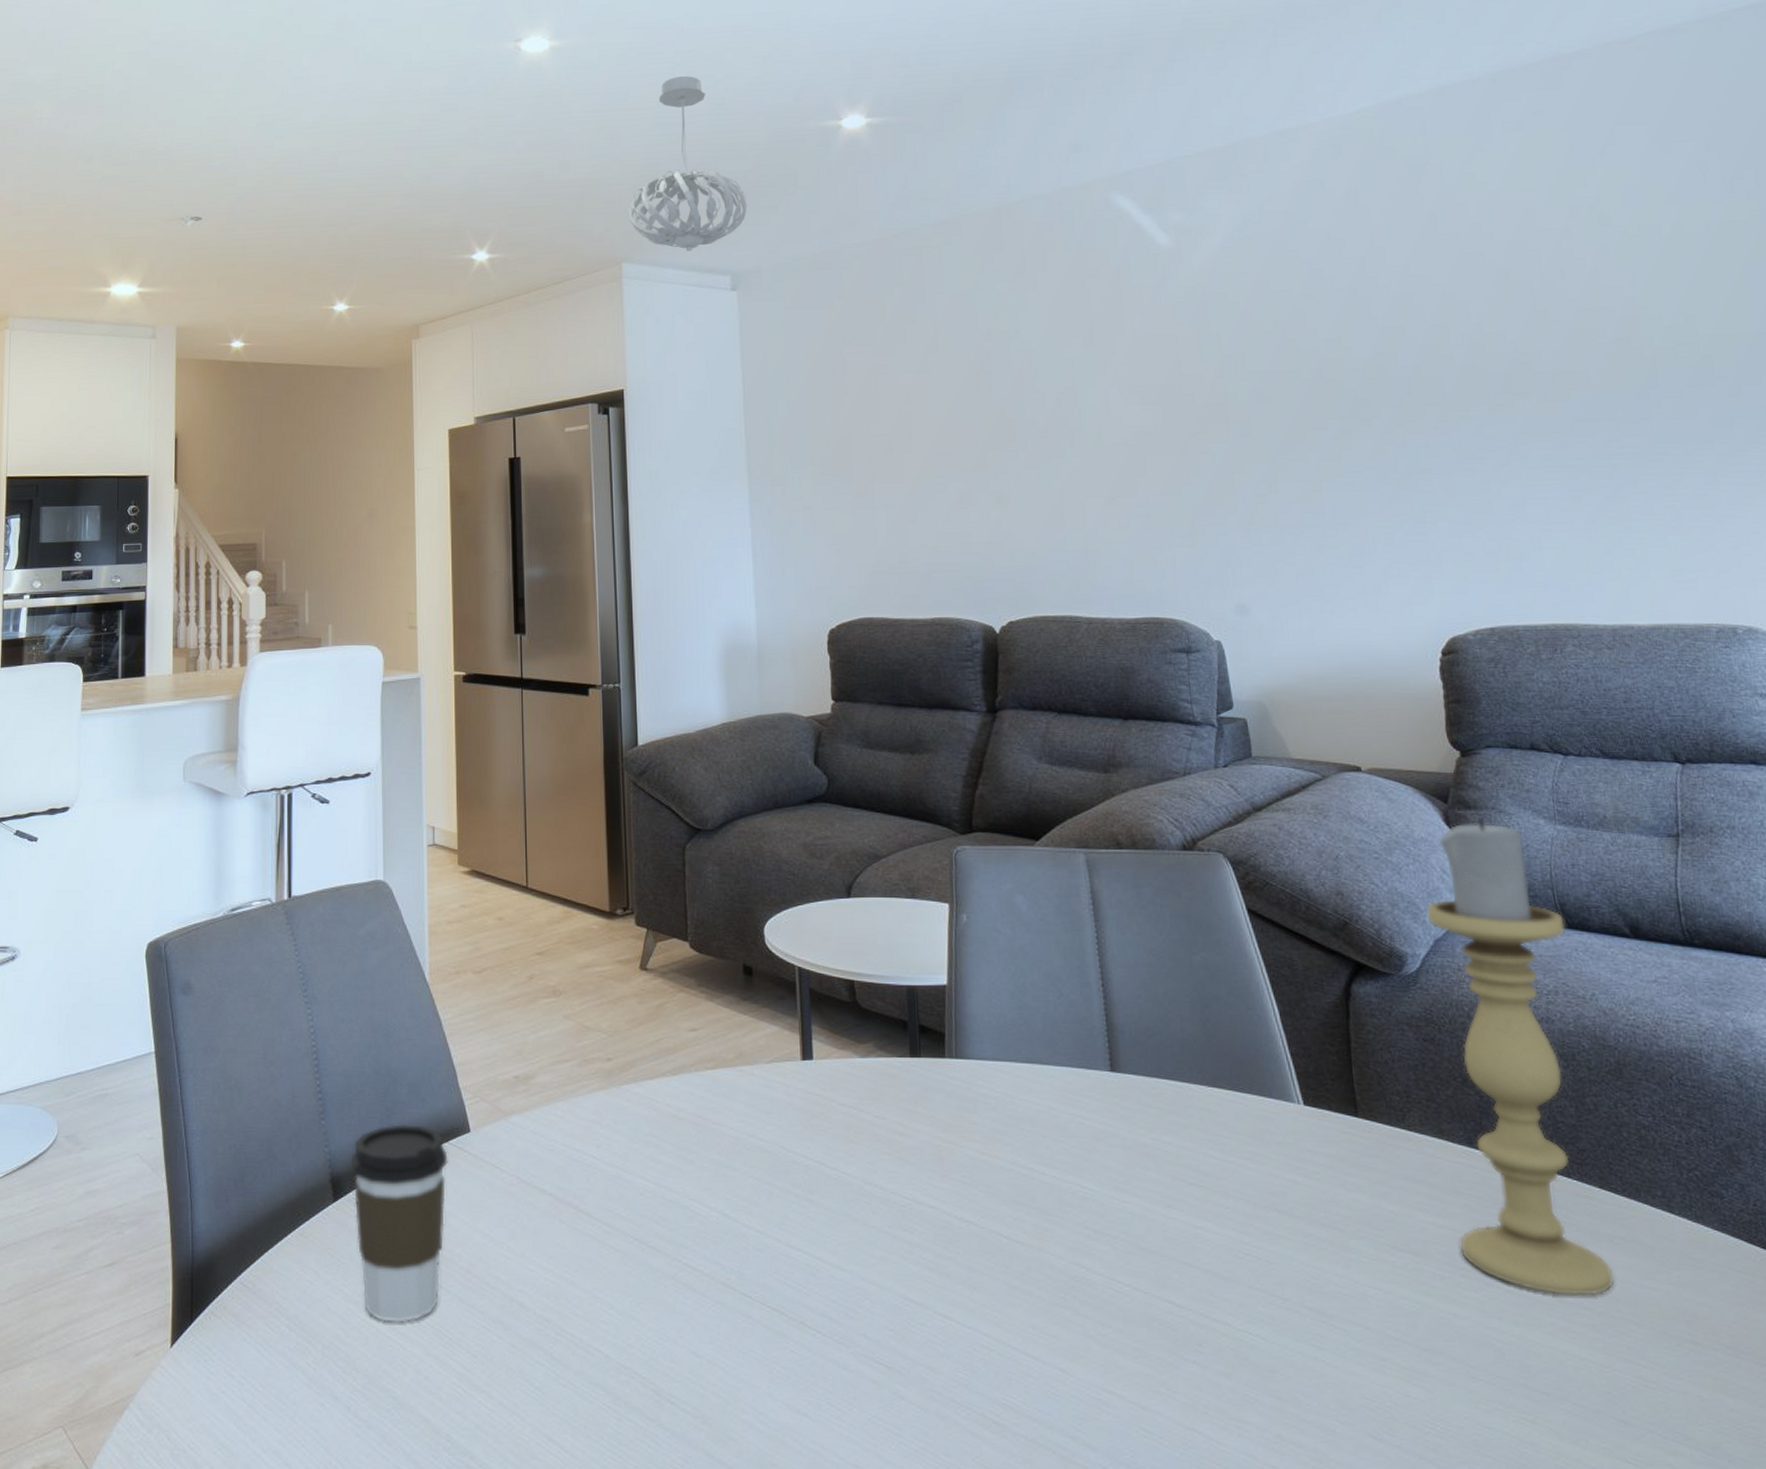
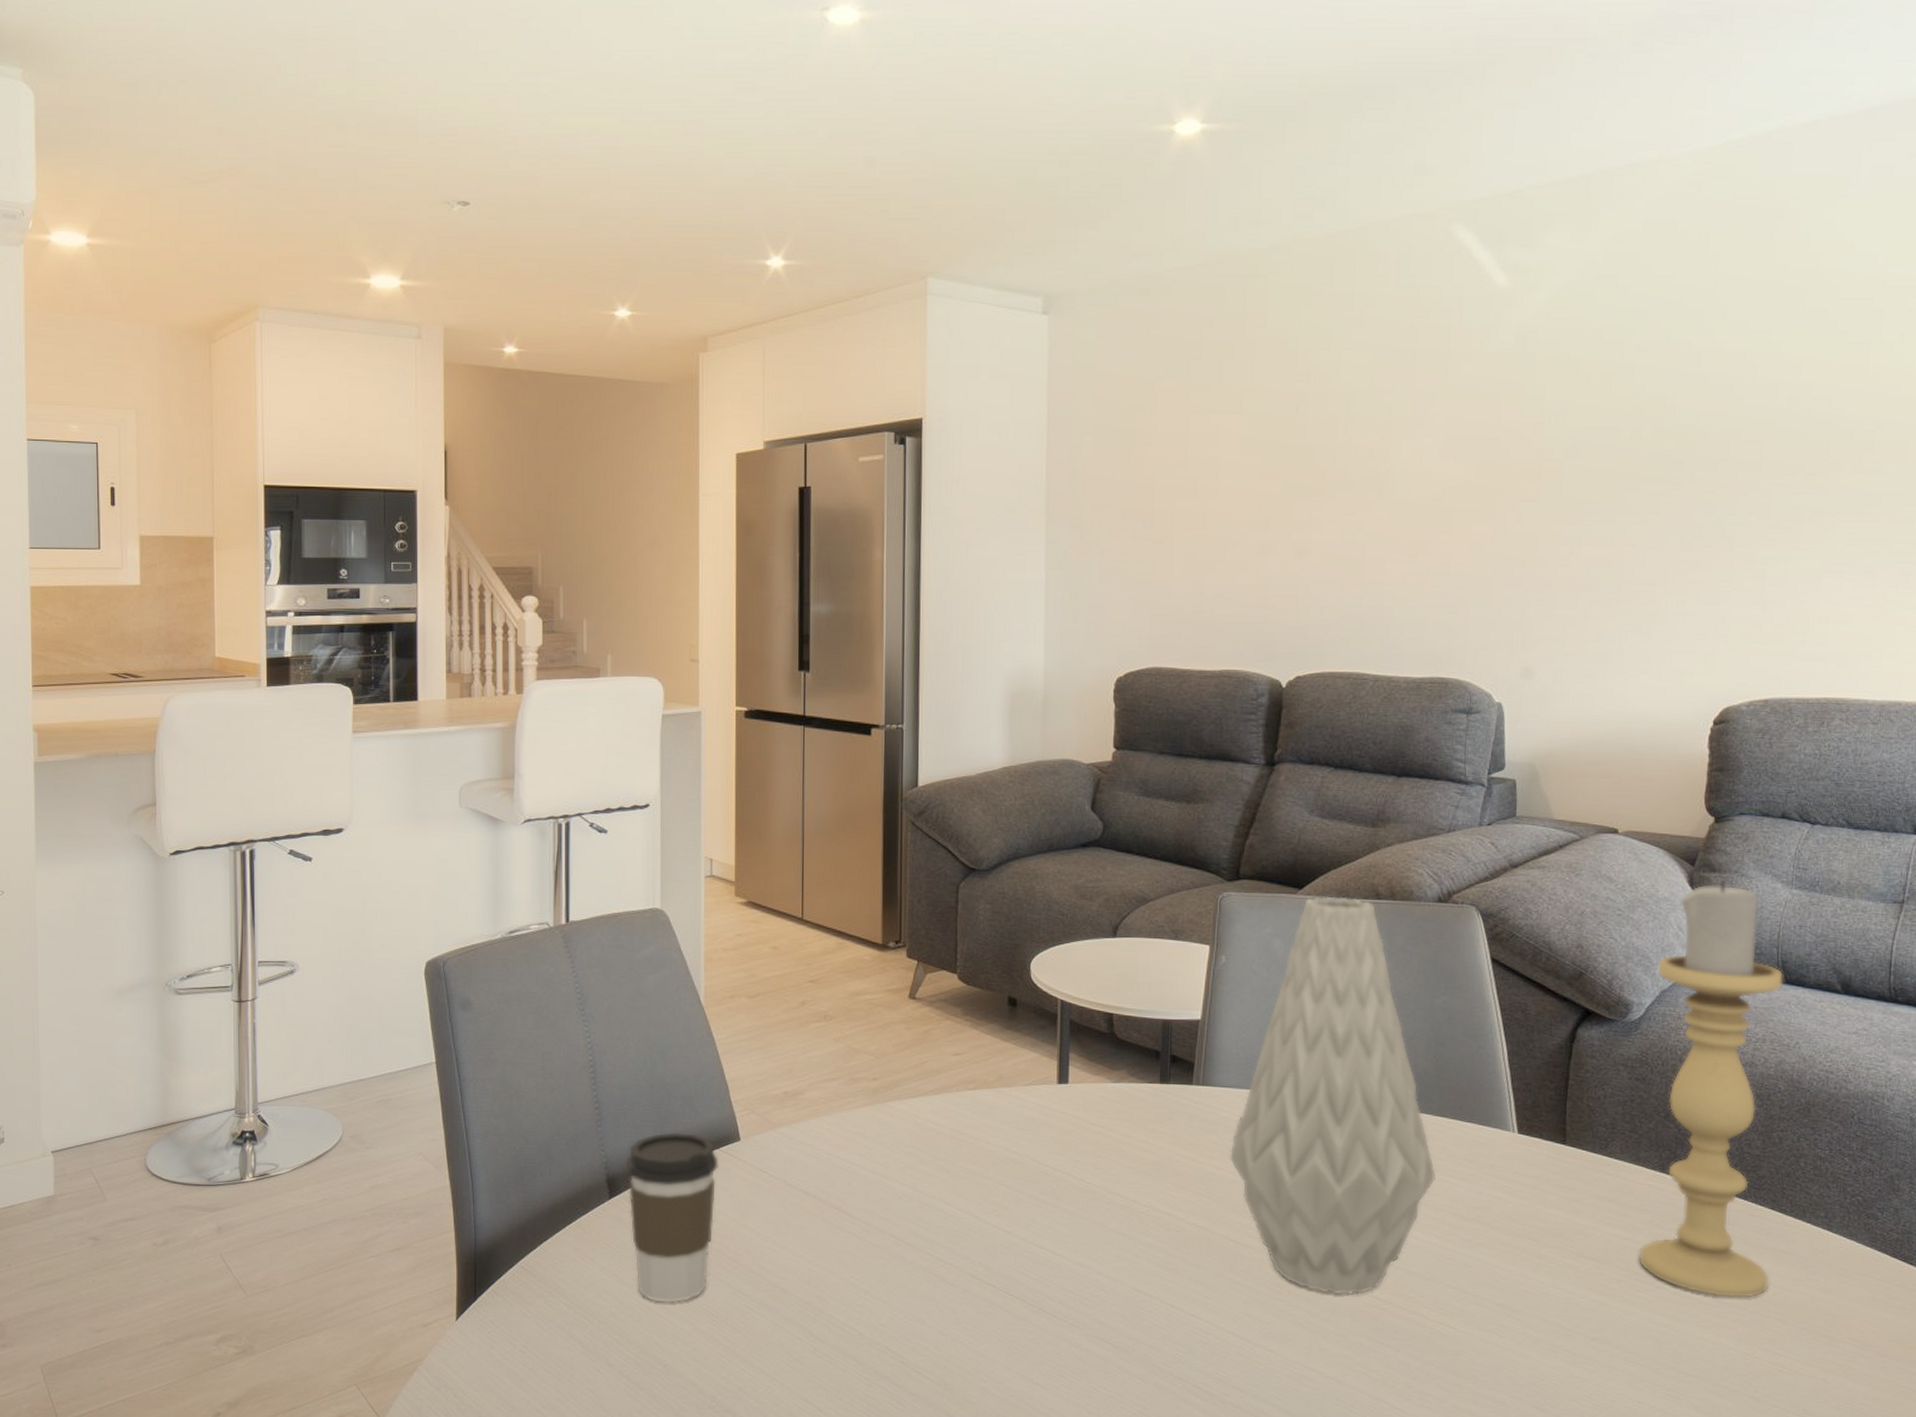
pendant light: present [628,76,748,251] -> none [937,63,1067,267]
vase: none [992,847,1220,1301] -> present [1229,896,1436,1295]

